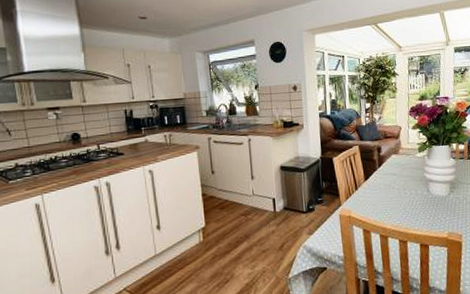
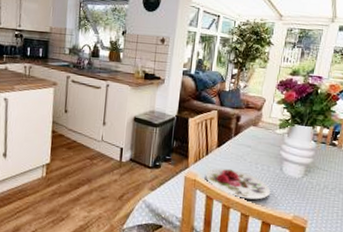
plate: none [359,199,423,226] -> present [206,168,271,200]

